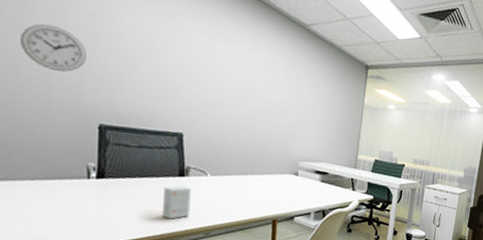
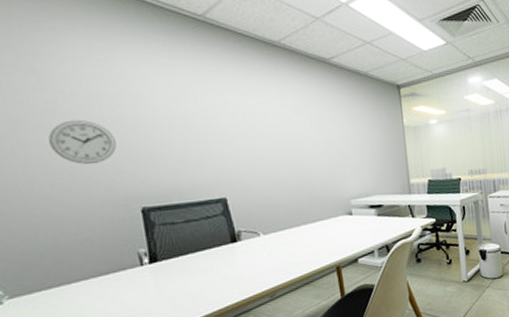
small box: present [163,185,191,219] -> none [219,251,250,290]

